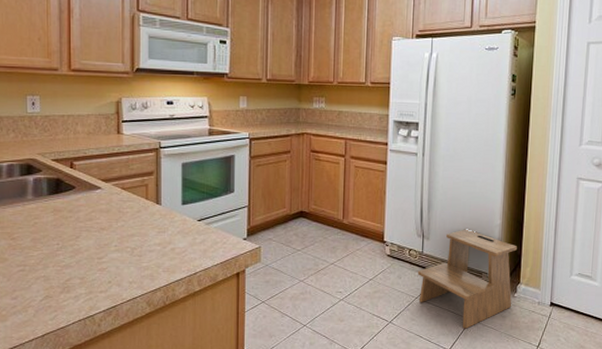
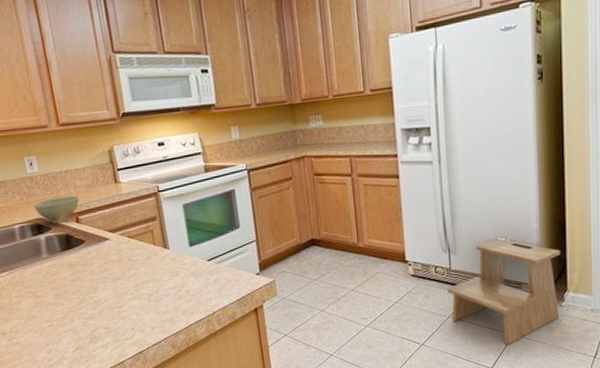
bowl: none [26,140,77,166] -> present [32,196,80,223]

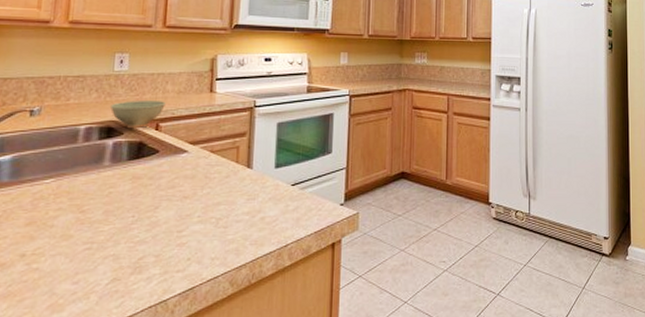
step stool: present [447,237,560,345] -> none [525,187,625,299]

